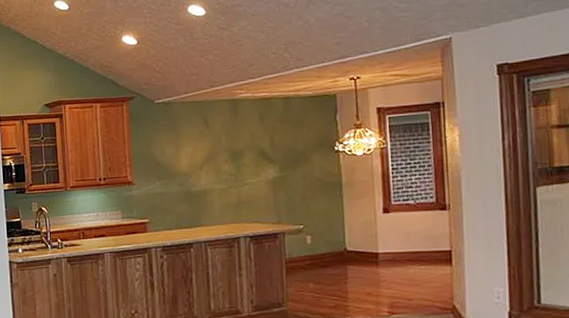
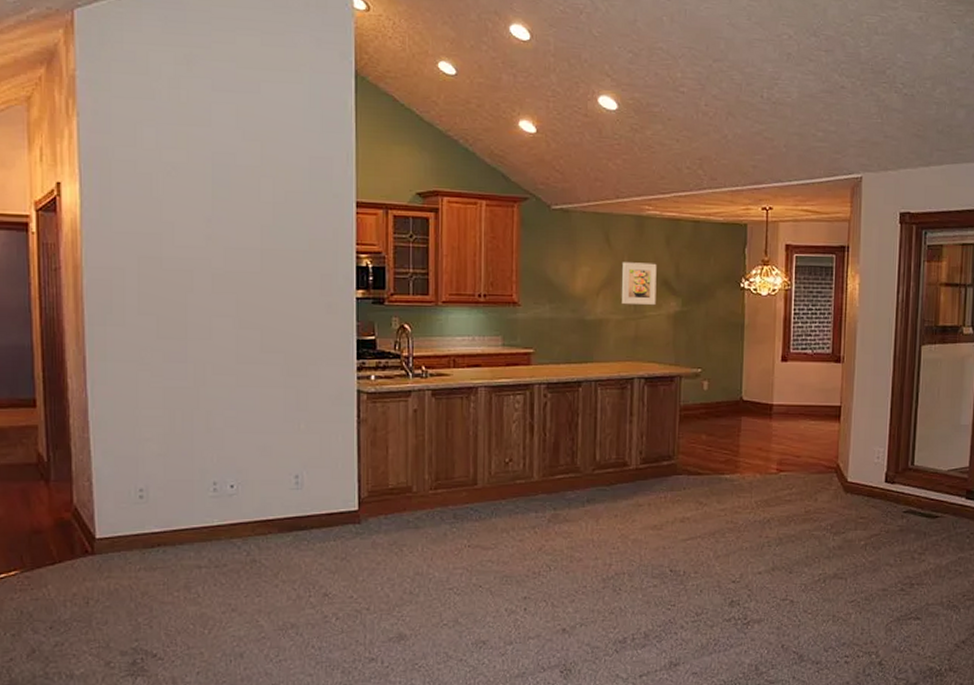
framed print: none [221,138,255,175] -> present [622,262,657,305]

